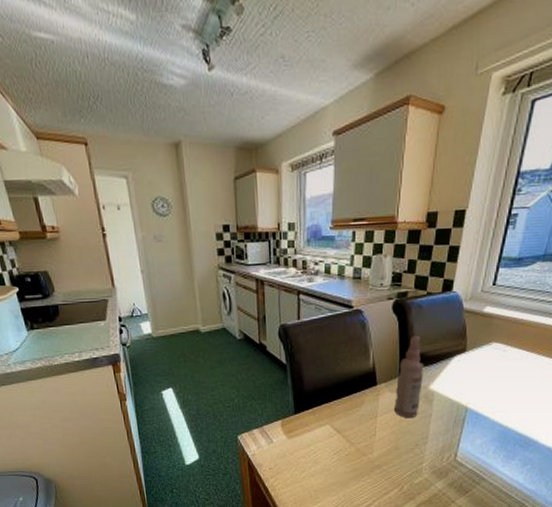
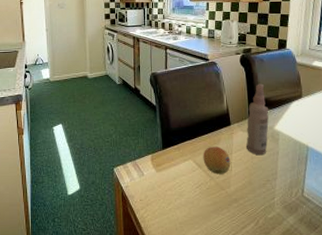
fruit: none [342,409,375,440] -> present [203,146,231,175]

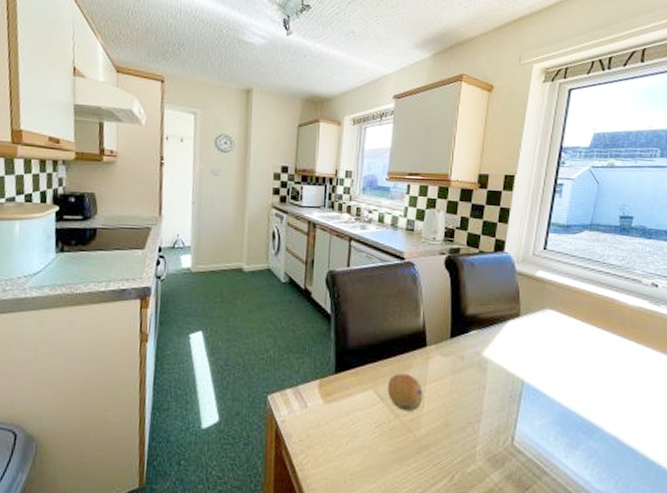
bottle: present [246,83,269,156] -> none [445,294,477,389]

